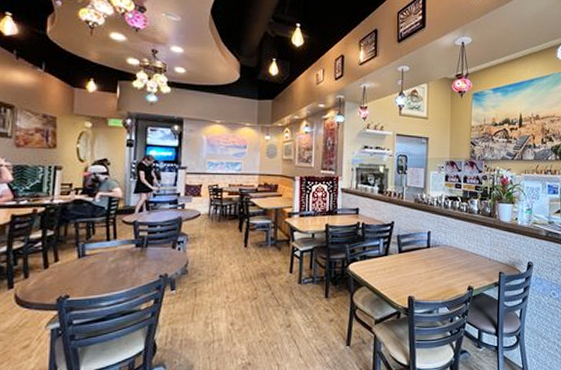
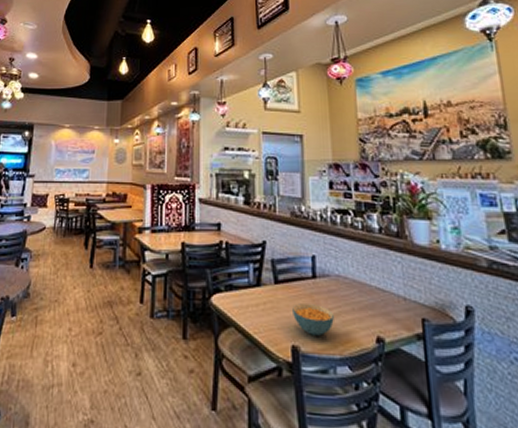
cereal bowl: none [411,267,440,288] -> present [293,304,334,336]

